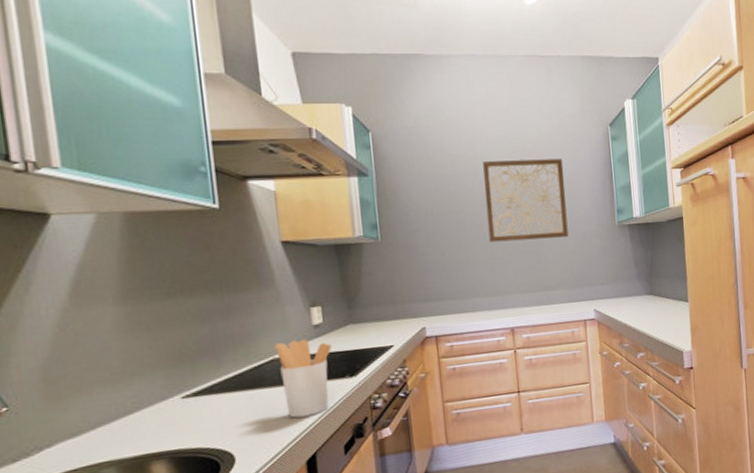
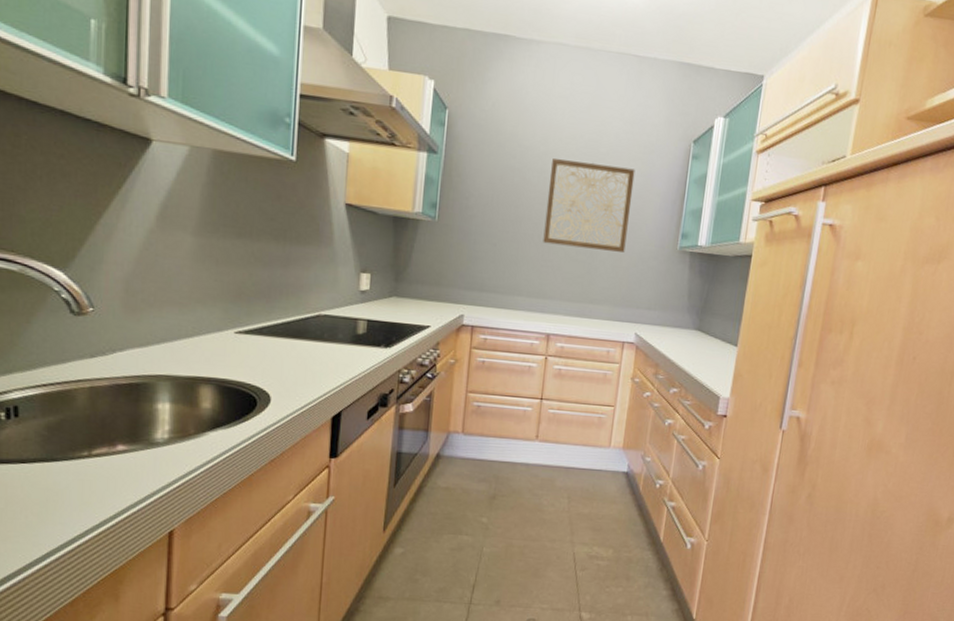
utensil holder: present [274,339,332,418] -> none [322,300,374,376]

